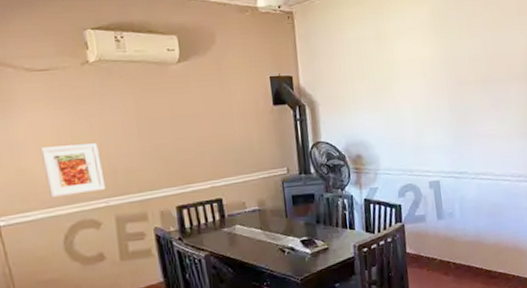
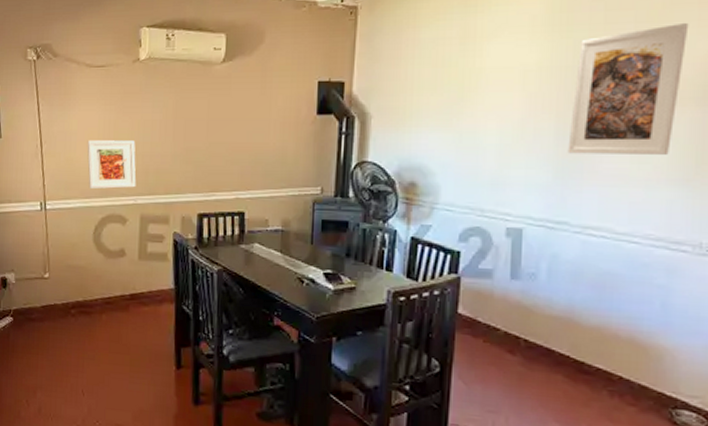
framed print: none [455,26,517,122] -> present [567,22,689,155]

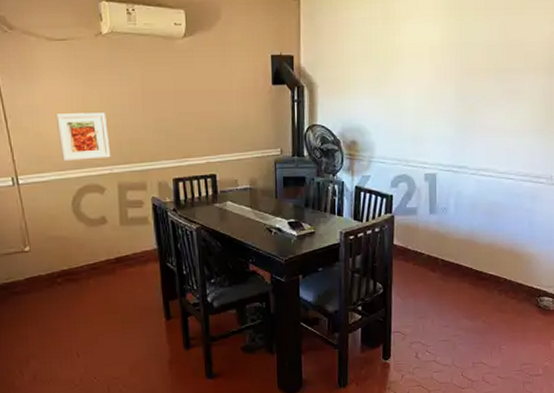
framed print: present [567,22,689,155] -> none [464,10,540,113]

